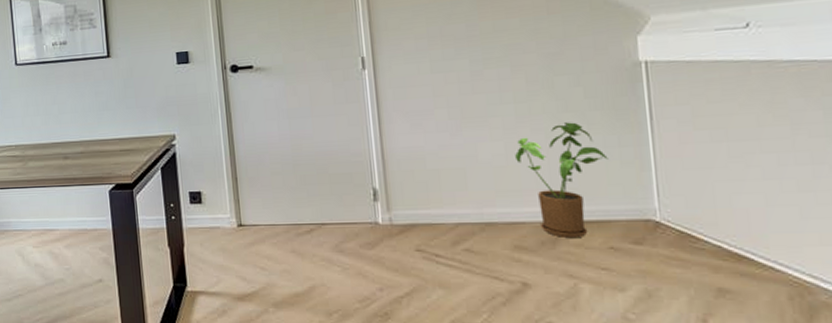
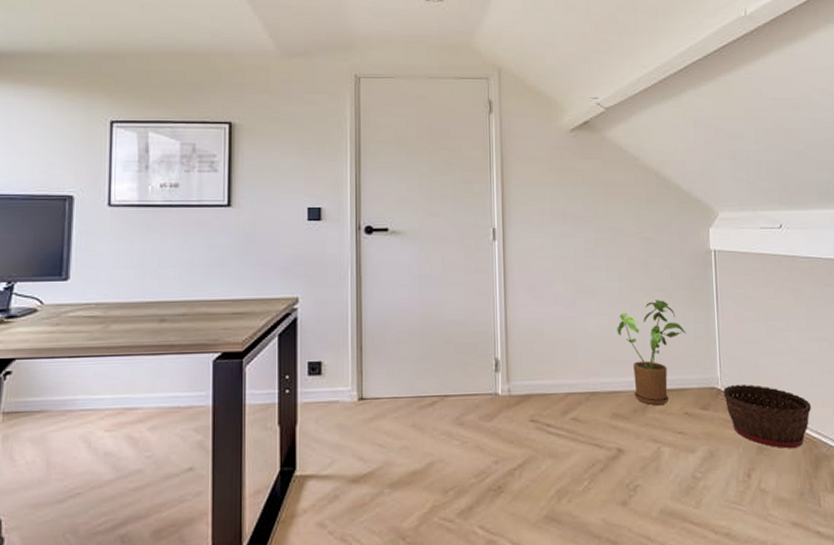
basket: none [664,216,801,292] -> present [723,384,811,448]

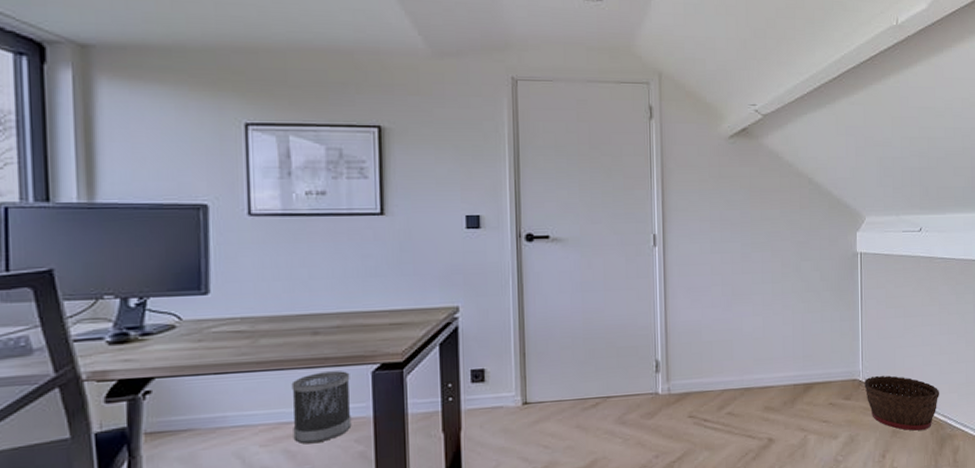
wastebasket: none [136,358,192,430] -> present [291,371,352,443]
house plant: present [617,300,686,406] -> none [770,300,833,398]

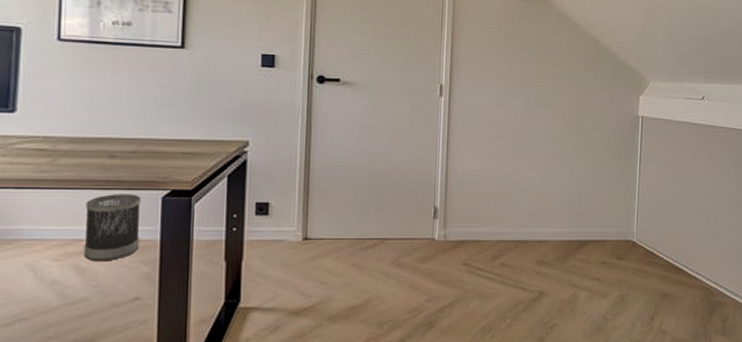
basket: present [864,375,939,431] -> none [637,238,712,295]

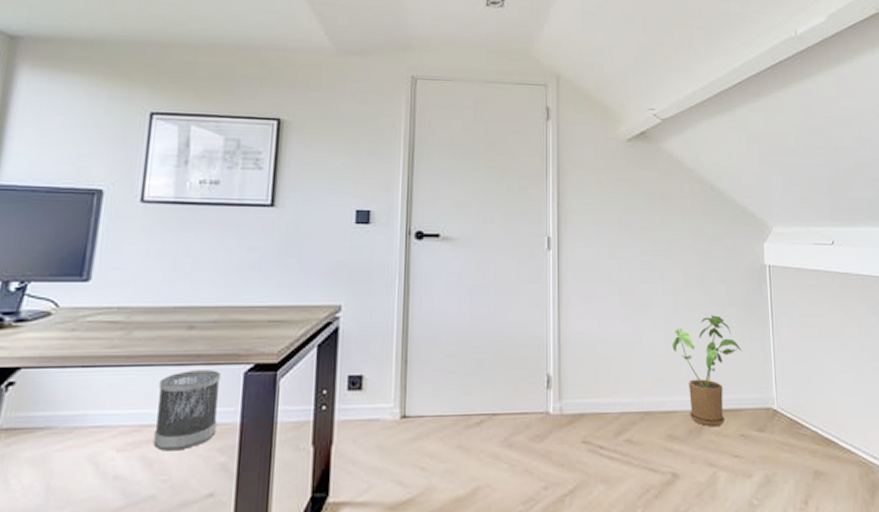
house plant: none [548,159,610,255] -> present [672,315,742,427]

